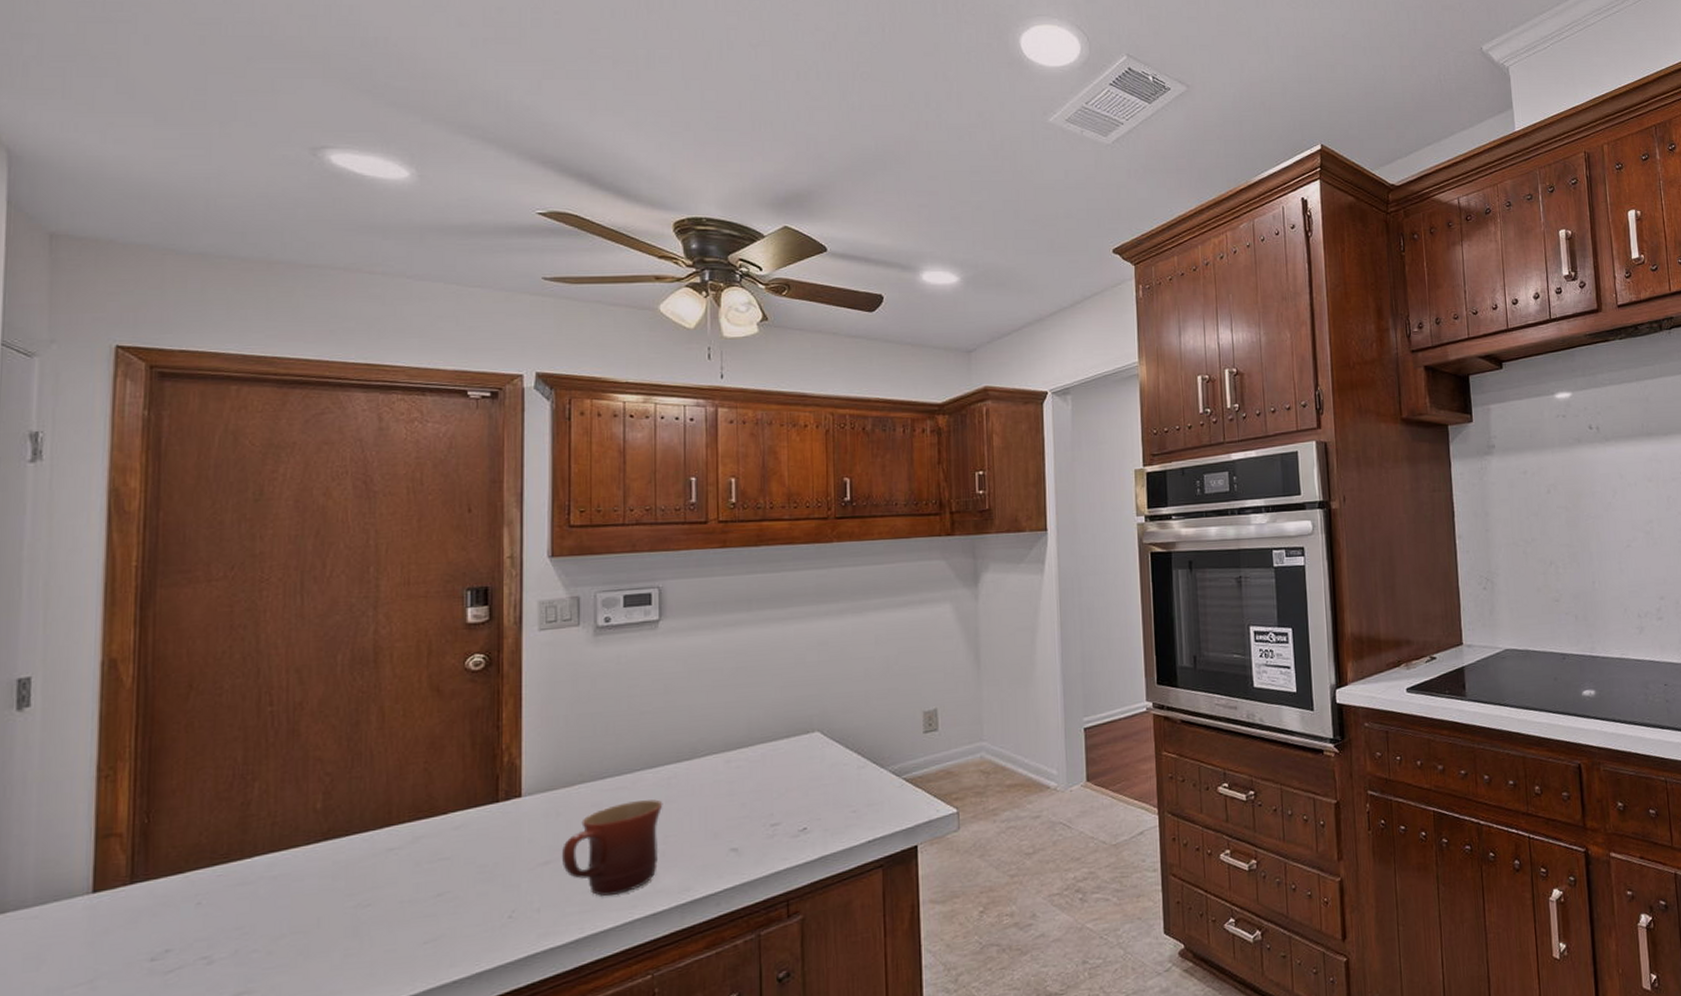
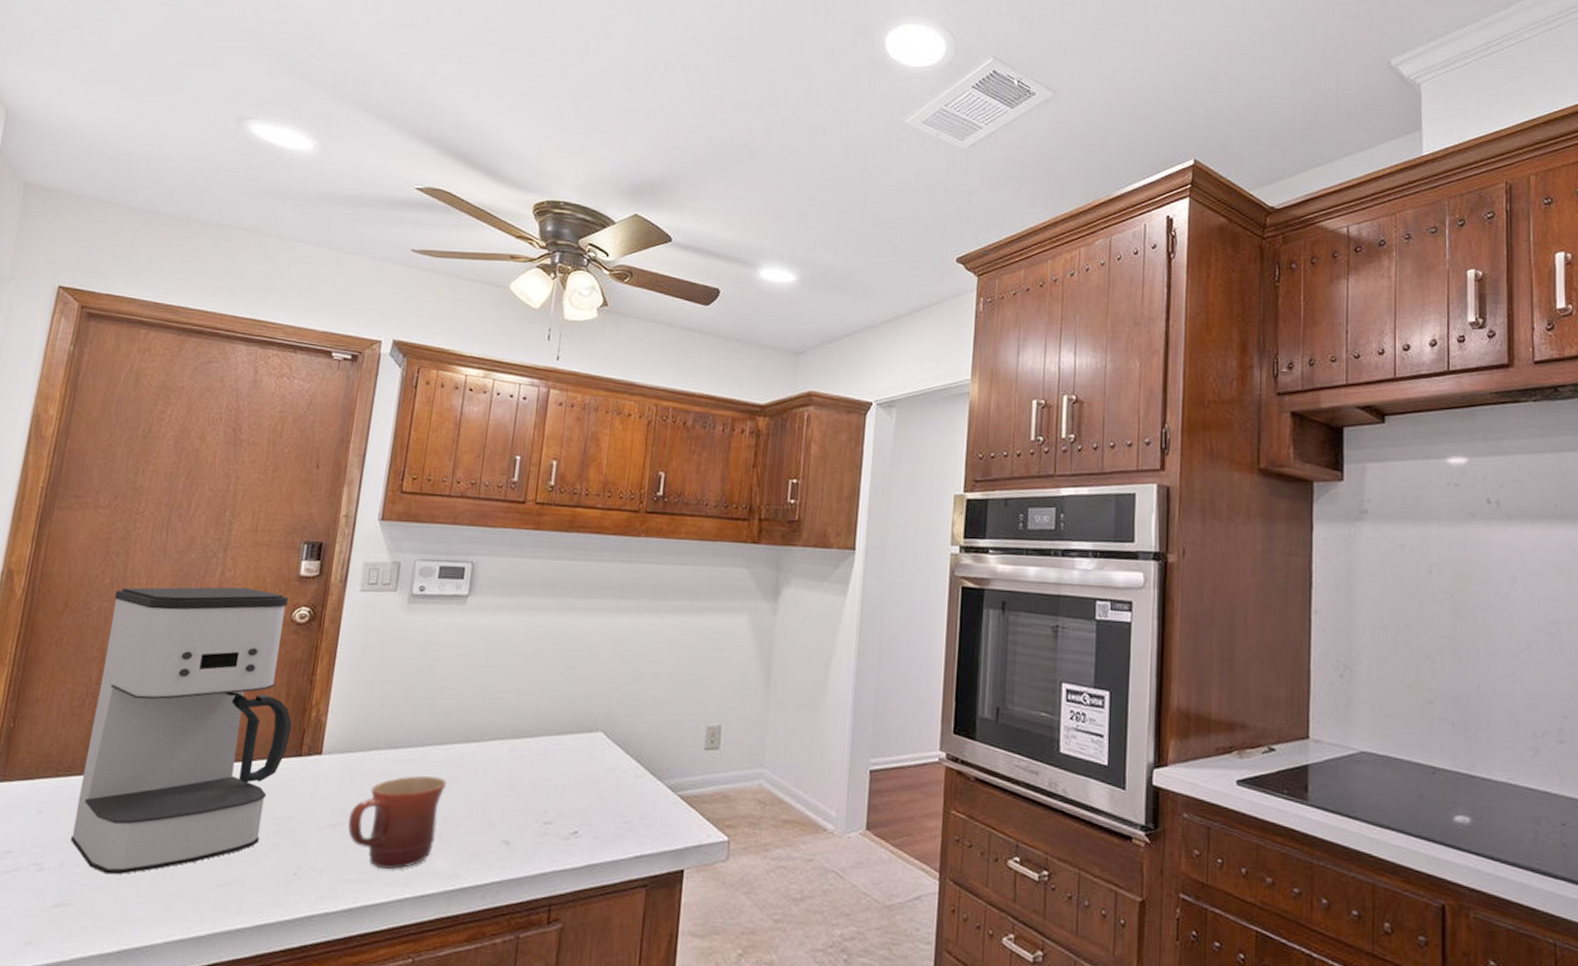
coffee maker: none [240,642,483,954] -> present [70,587,292,875]

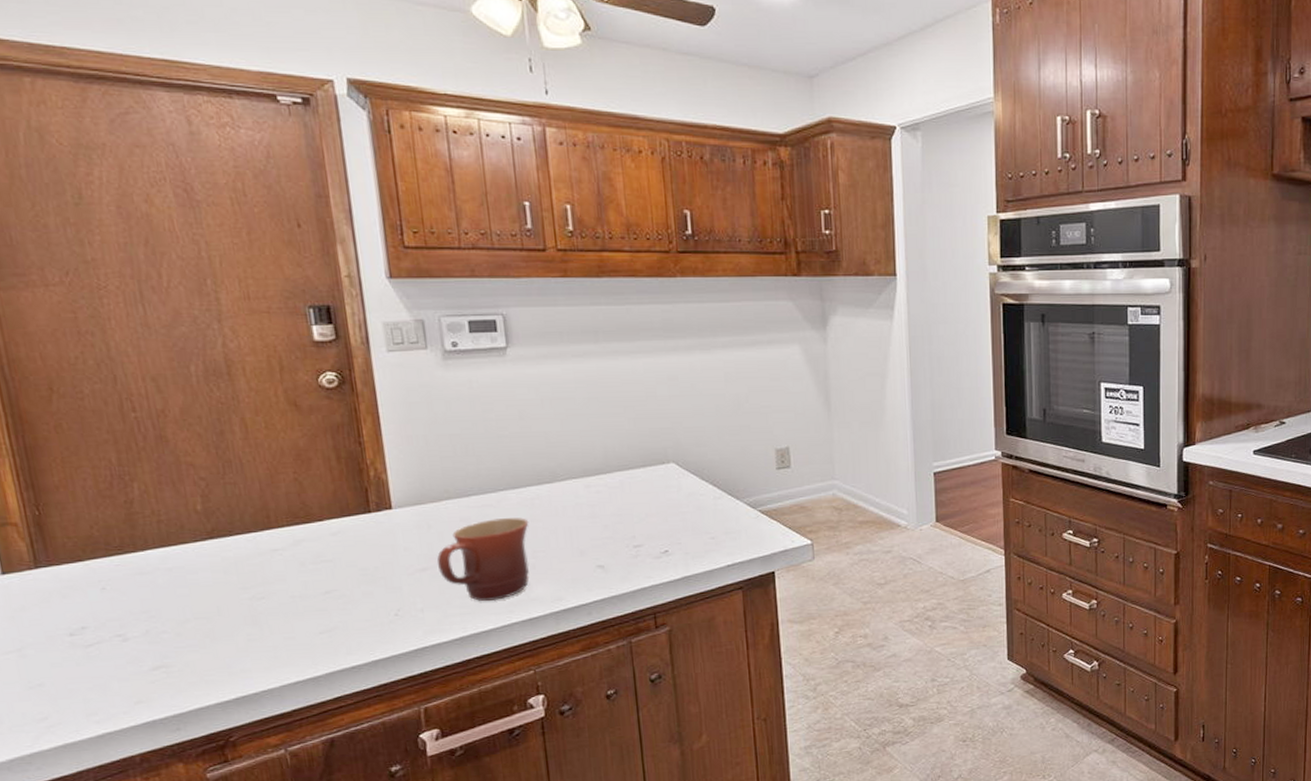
coffee maker: present [70,587,292,875] -> none [105,357,354,636]

